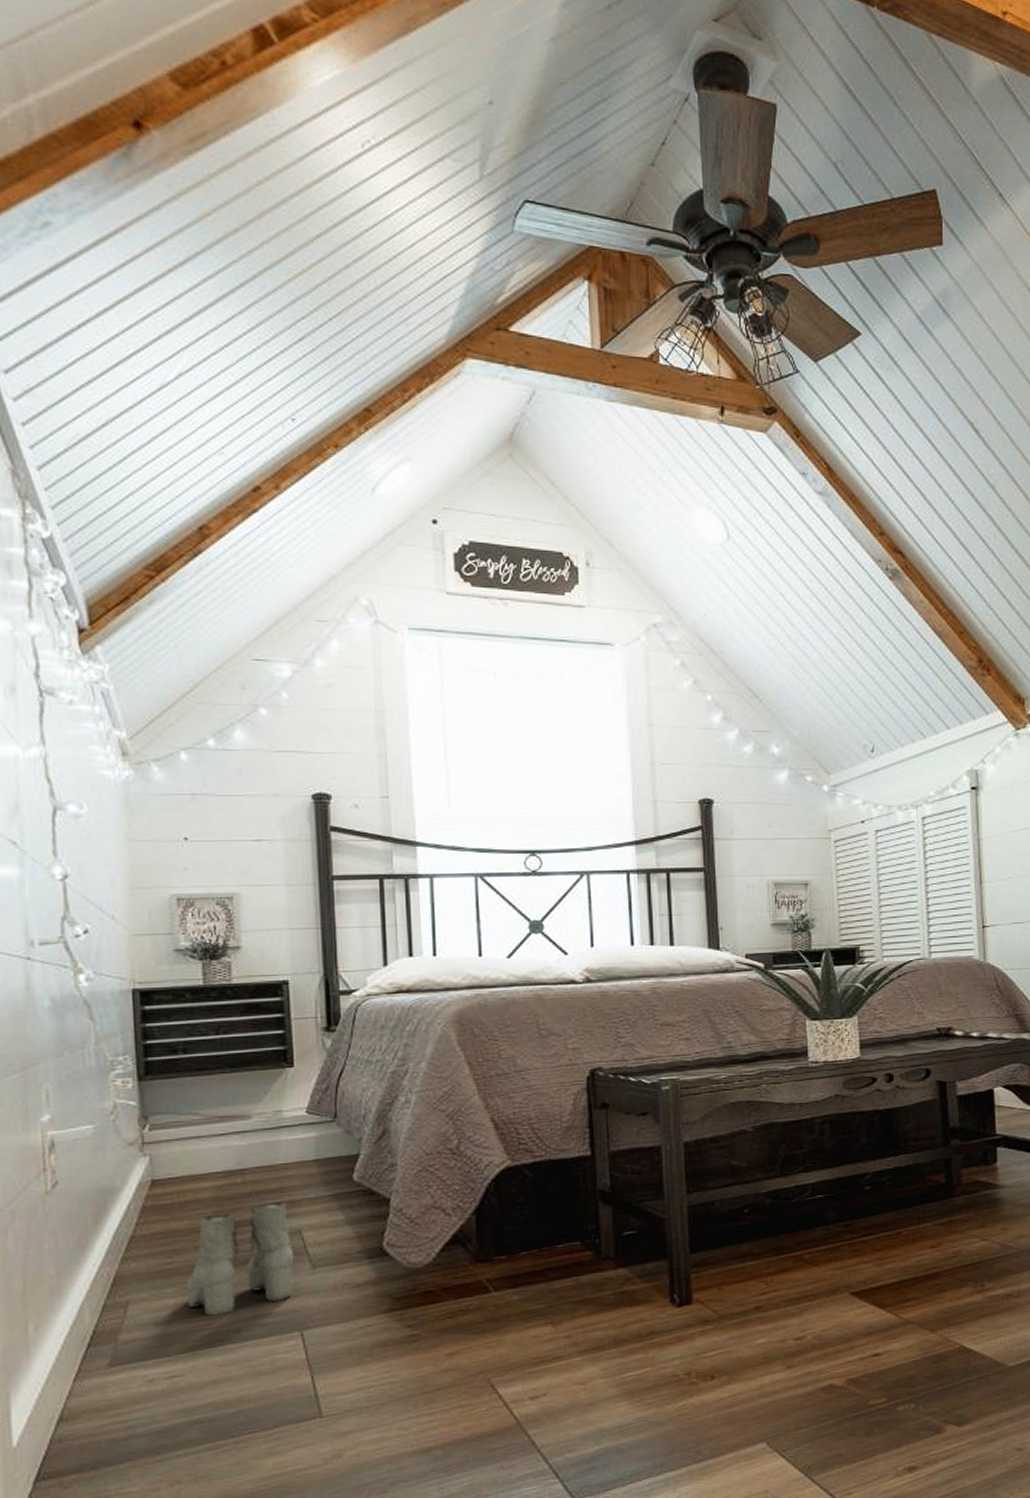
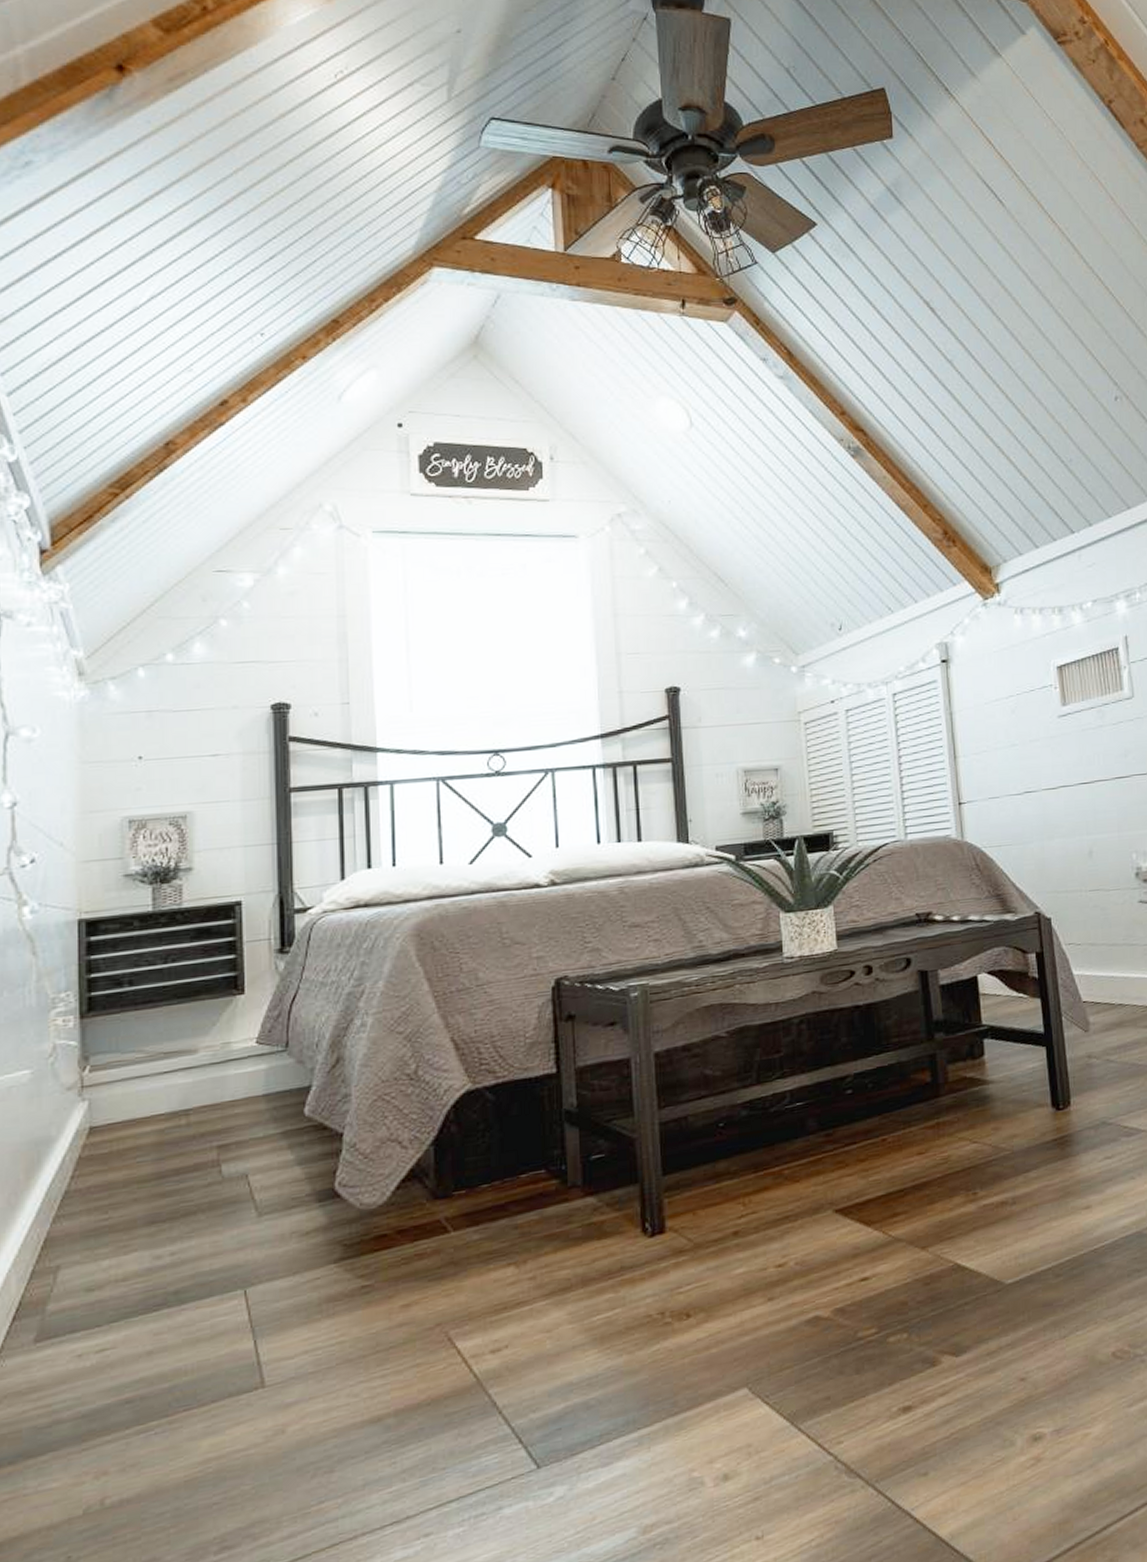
boots: present [186,1202,295,1316] -> none [121,1143,240,1277]

